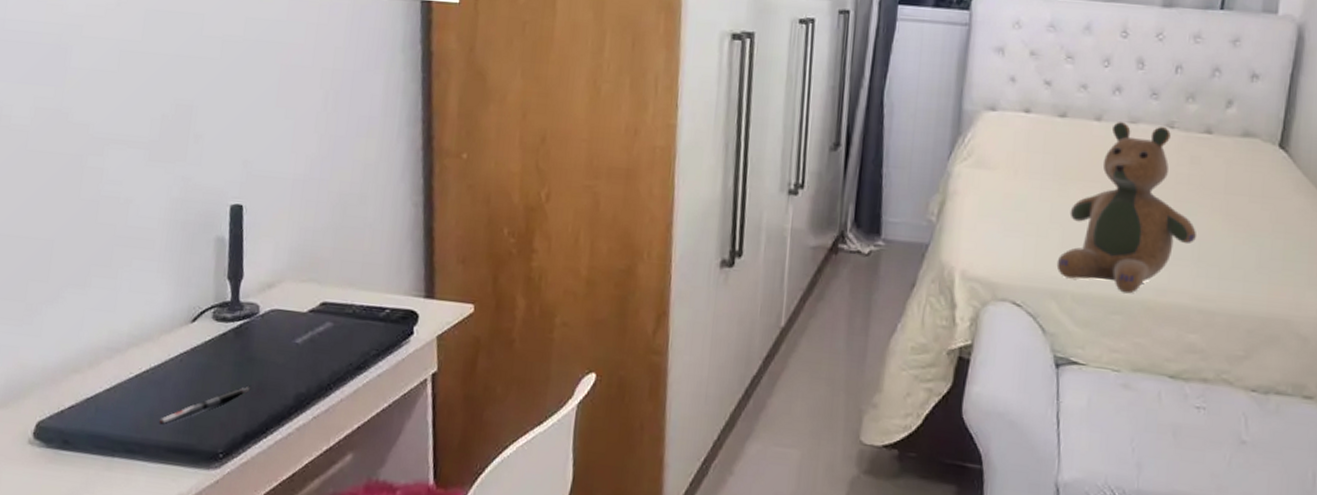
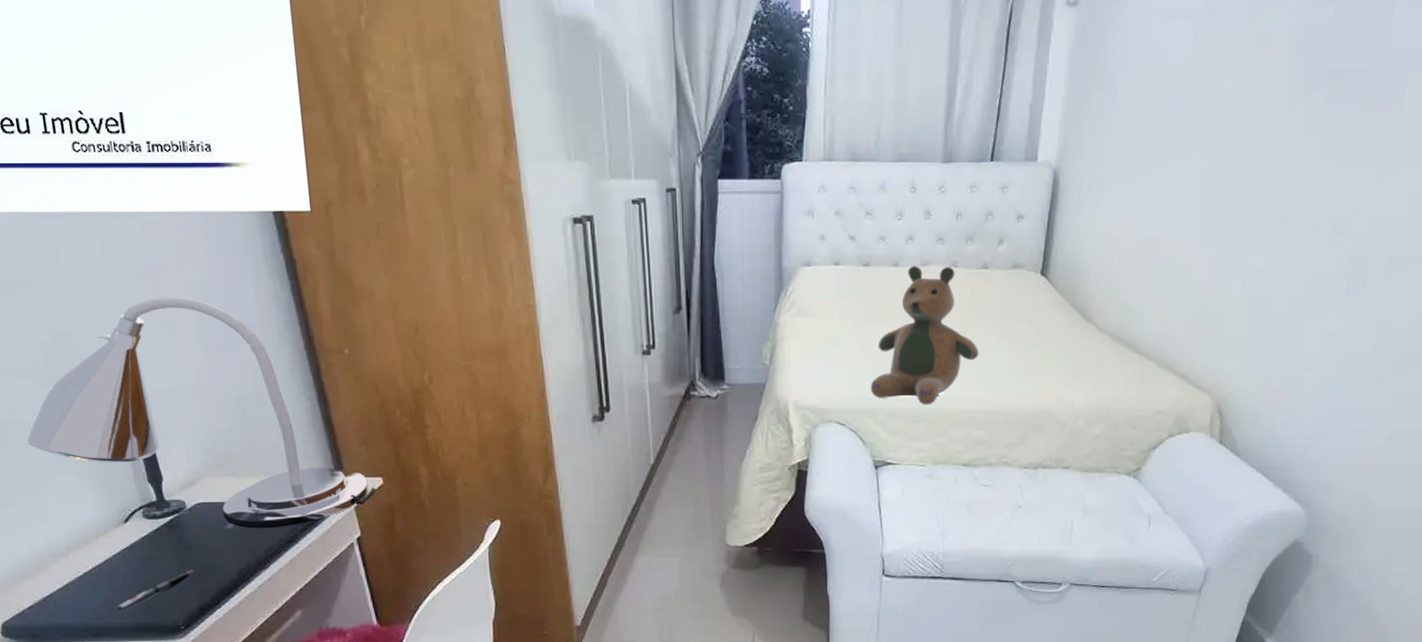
table lamp: none [118,78,464,350] -> present [27,297,375,529]

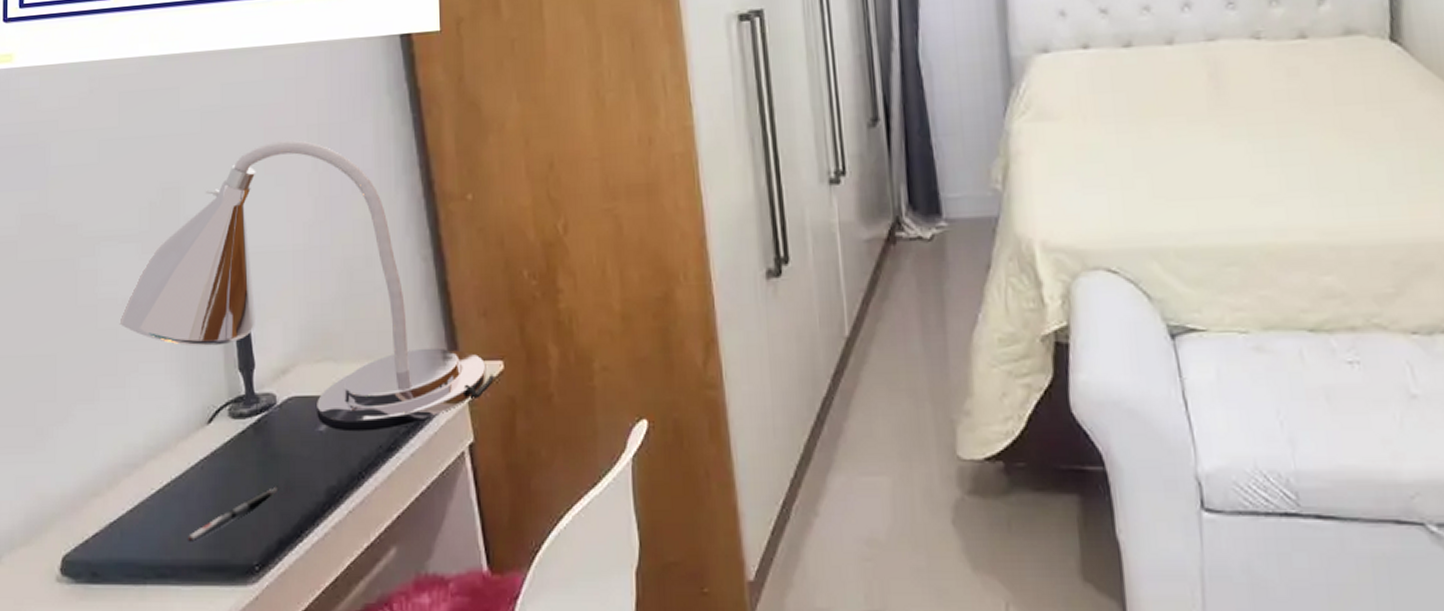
teddy bear: present [870,266,980,405] -> none [1150,38,1312,240]

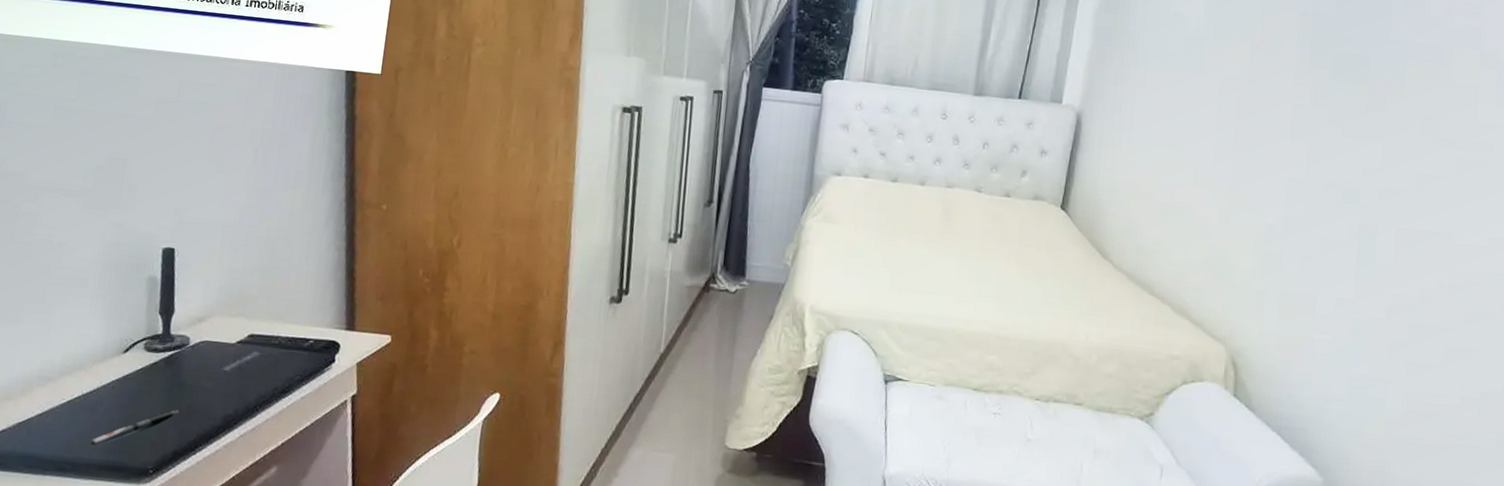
table lamp: present [119,140,494,432] -> none [52,136,382,376]

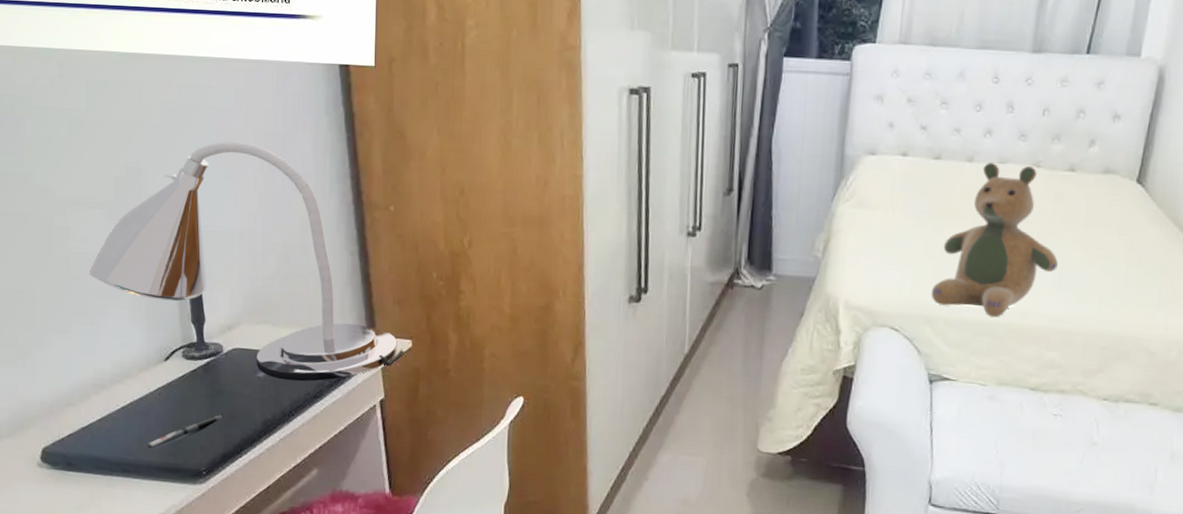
table lamp: none [52,136,382,376] -> present [89,141,404,382]
teddy bear: none [887,186,997,324] -> present [931,163,1059,318]

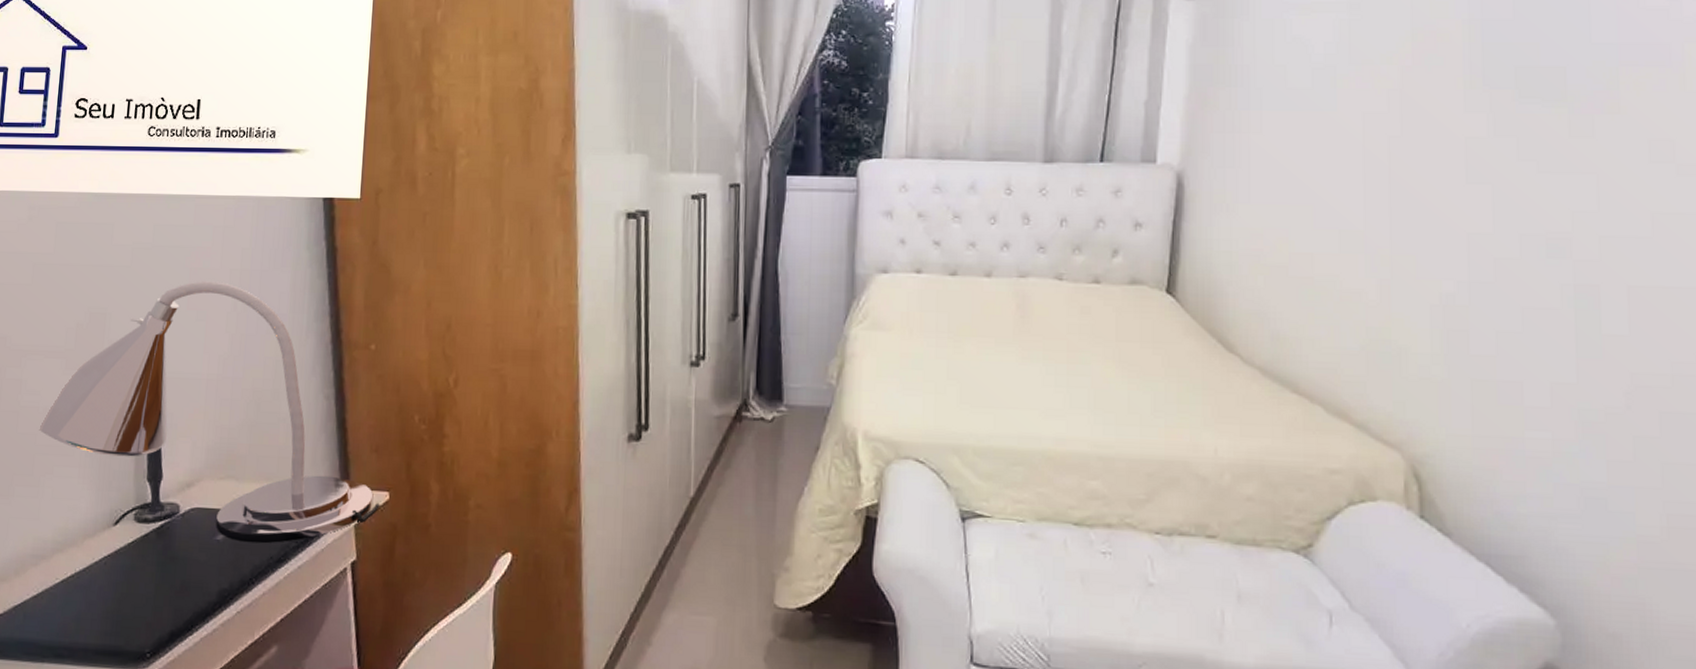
pen: present [147,415,224,448] -> none [85,586,175,628]
teddy bear: present [931,163,1059,318] -> none [956,277,1092,445]

